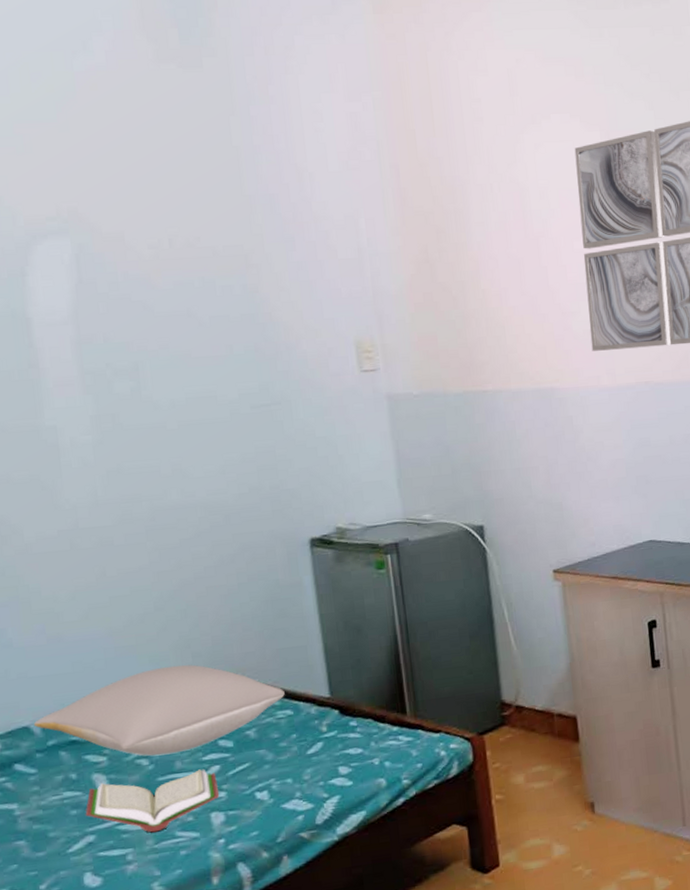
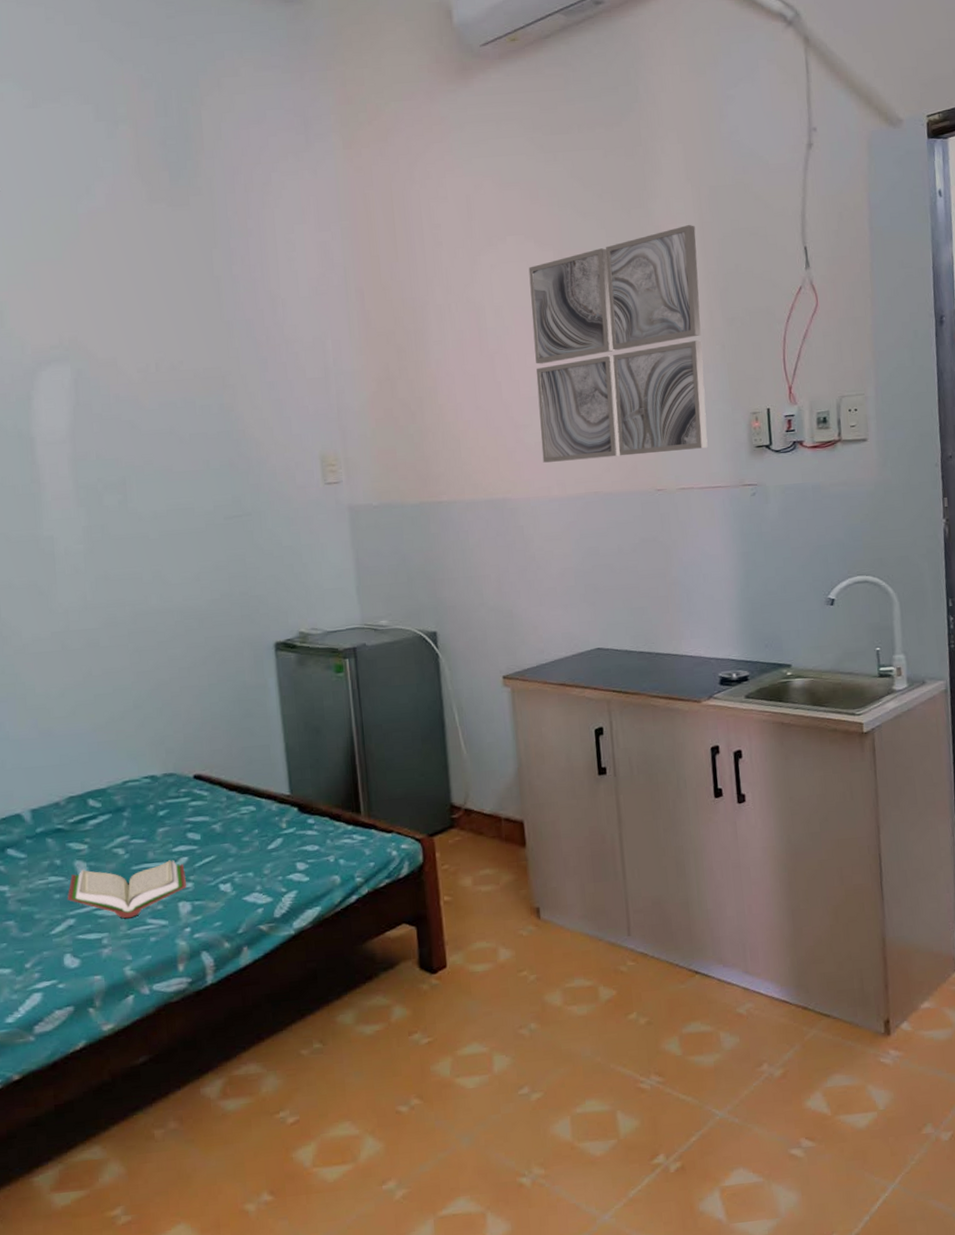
pillow: present [33,664,285,757] -> none [24,760,249,846]

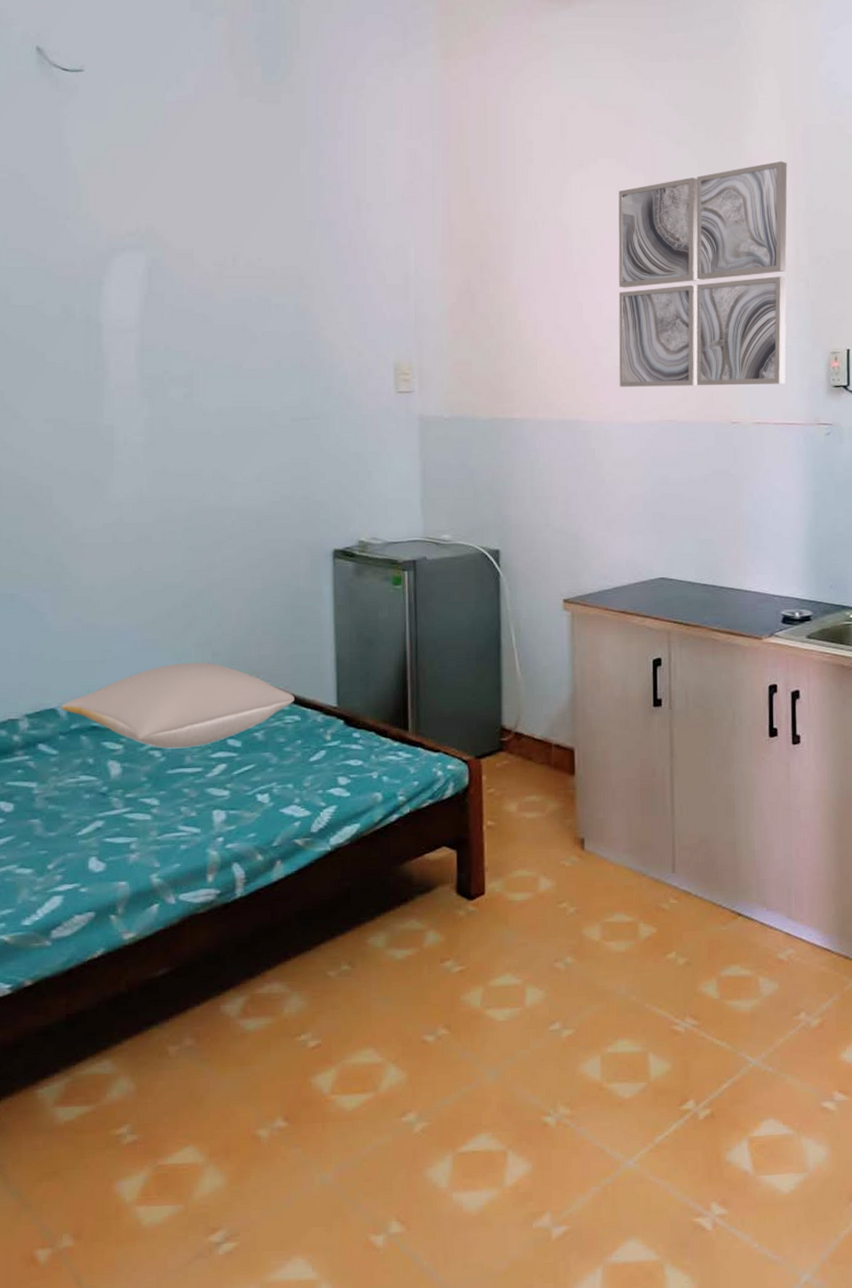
pillow: none [24,760,249,846] -> present [60,662,294,749]
book: present [67,860,186,919] -> none [97,766,222,824]

